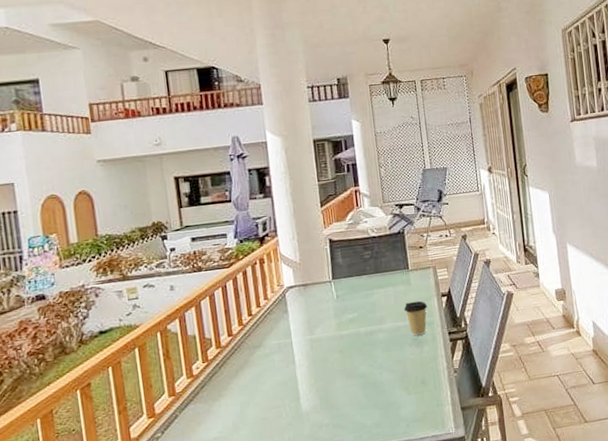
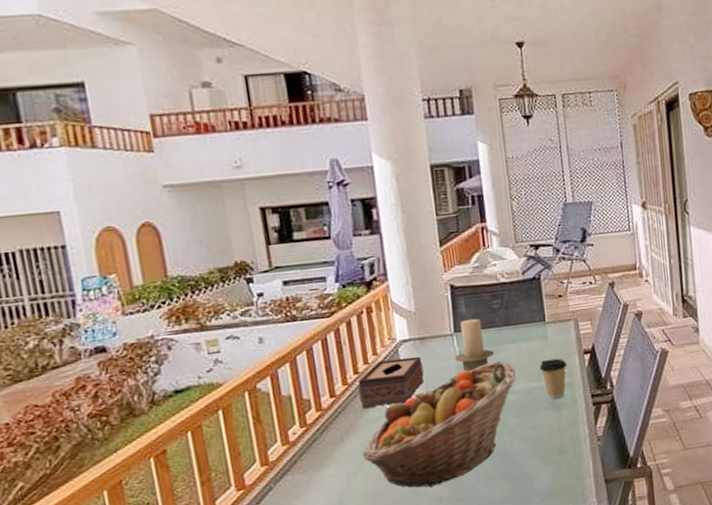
tissue box: none [251,300,307,346] -> present [358,356,425,409]
fruit basket: none [254,303,384,415] -> present [362,360,516,488]
candle holder: none [330,267,365,321] -> present [452,318,494,380]

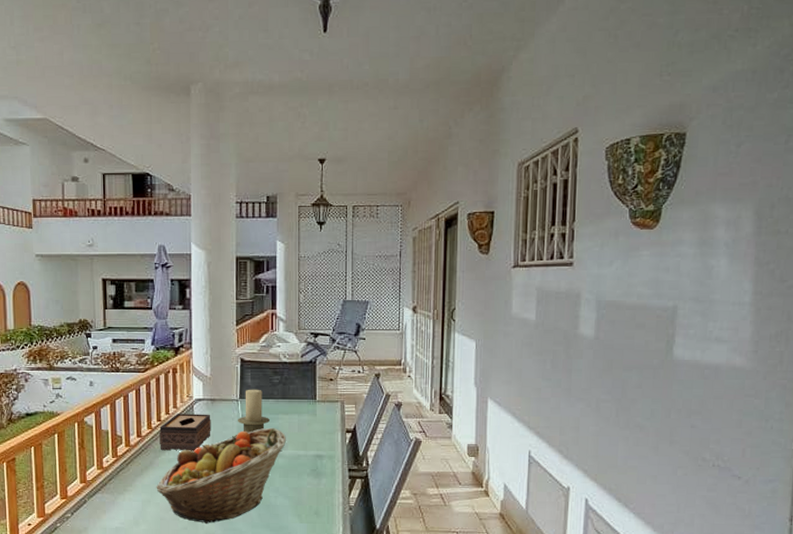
coffee cup: present [539,358,568,399] -> none [306,432,331,467]

